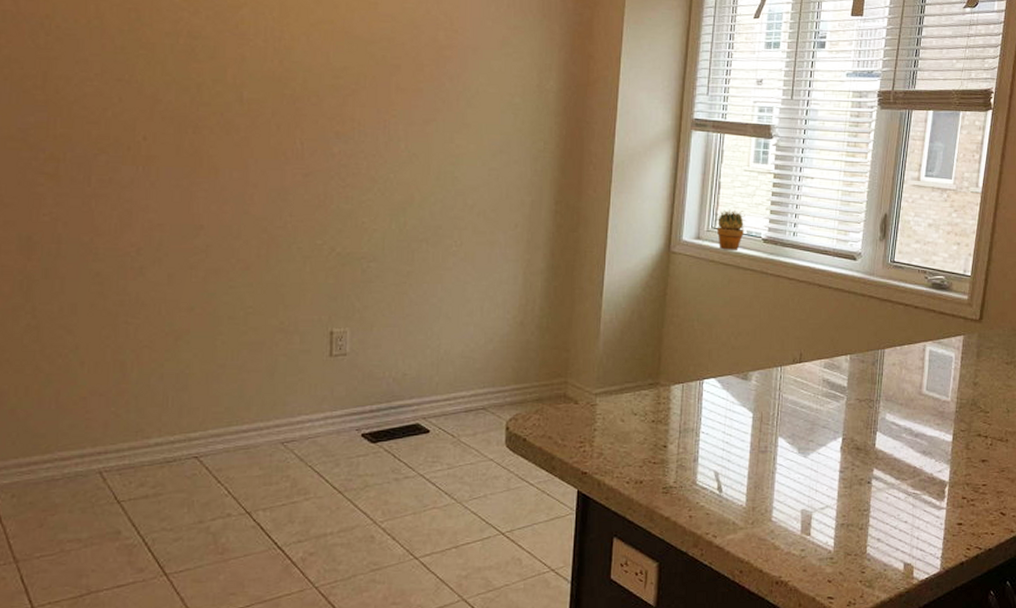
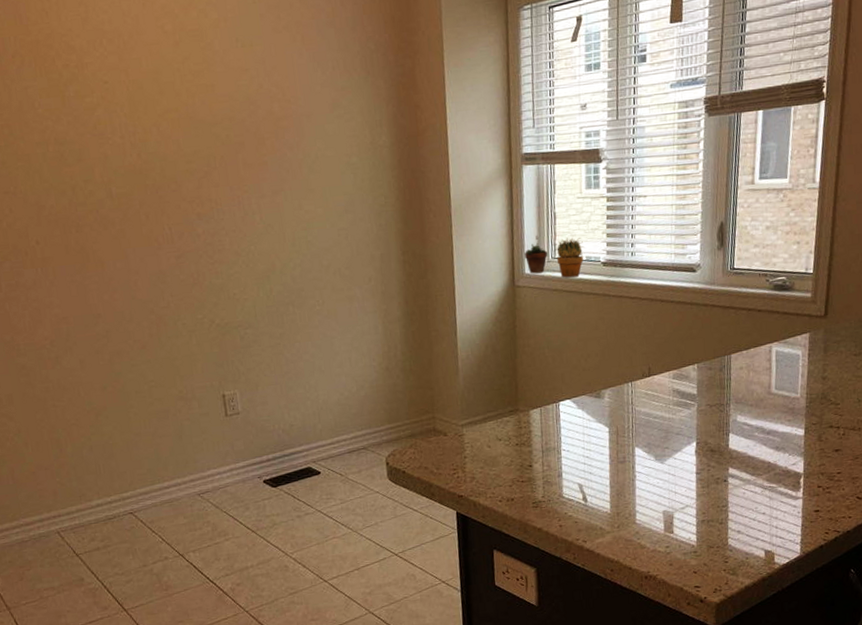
succulent plant: none [683,203,709,242] -> present [524,236,548,274]

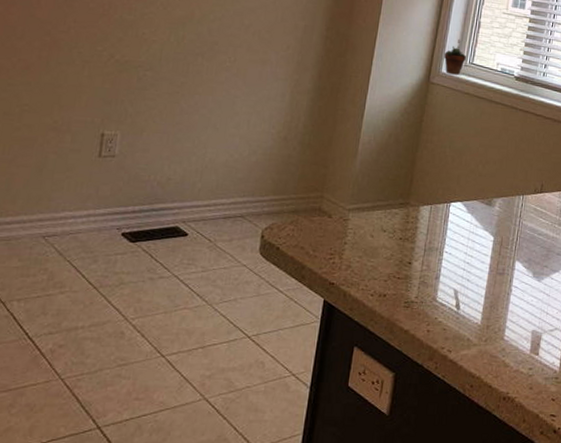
potted cactus: present [552,237,585,279] -> none [472,47,502,87]

